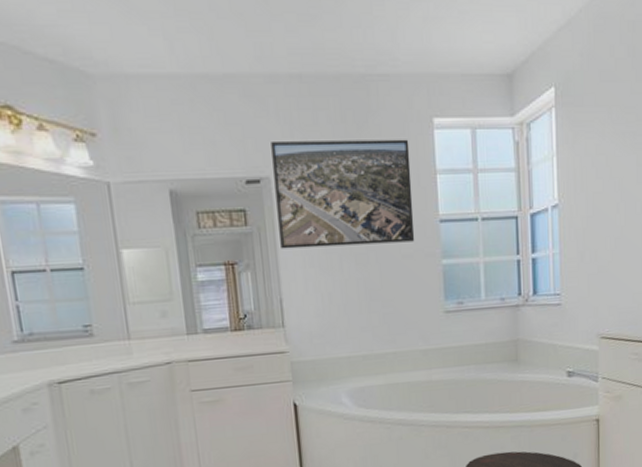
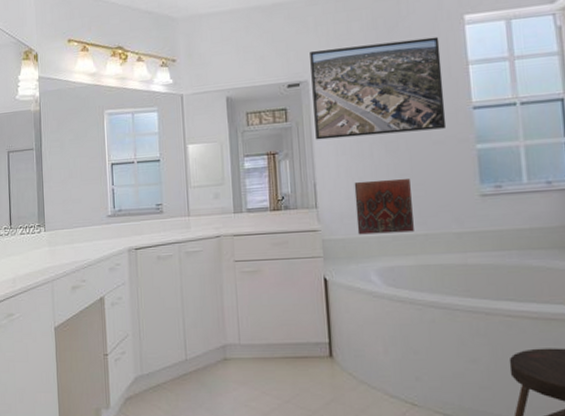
decorative tile: none [323,294,384,355] -> present [354,179,414,235]

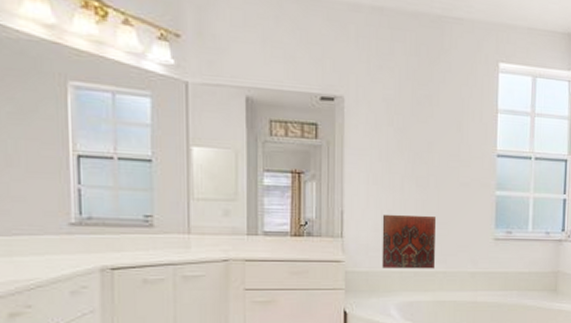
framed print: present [310,36,447,140] -> none [347,65,476,172]

